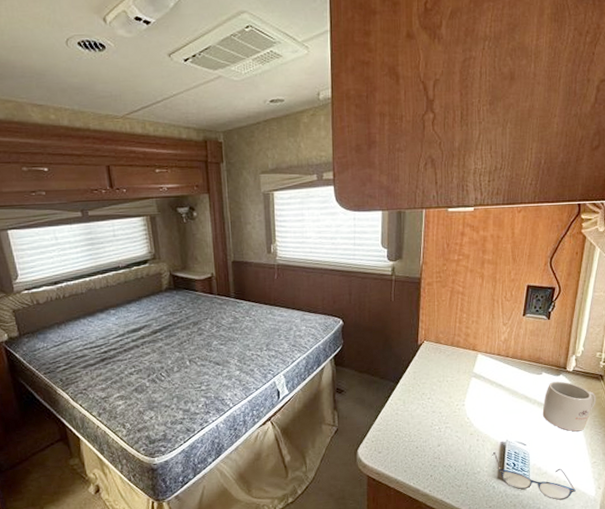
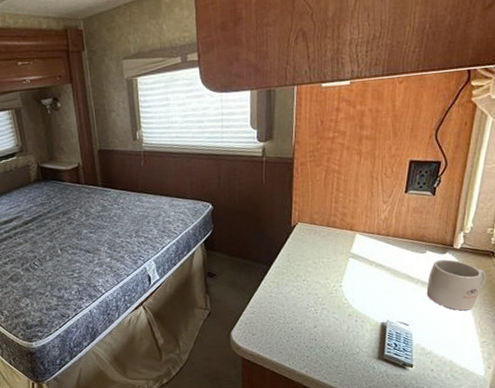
glasses: present [492,451,576,501] -> none [372,332,463,381]

